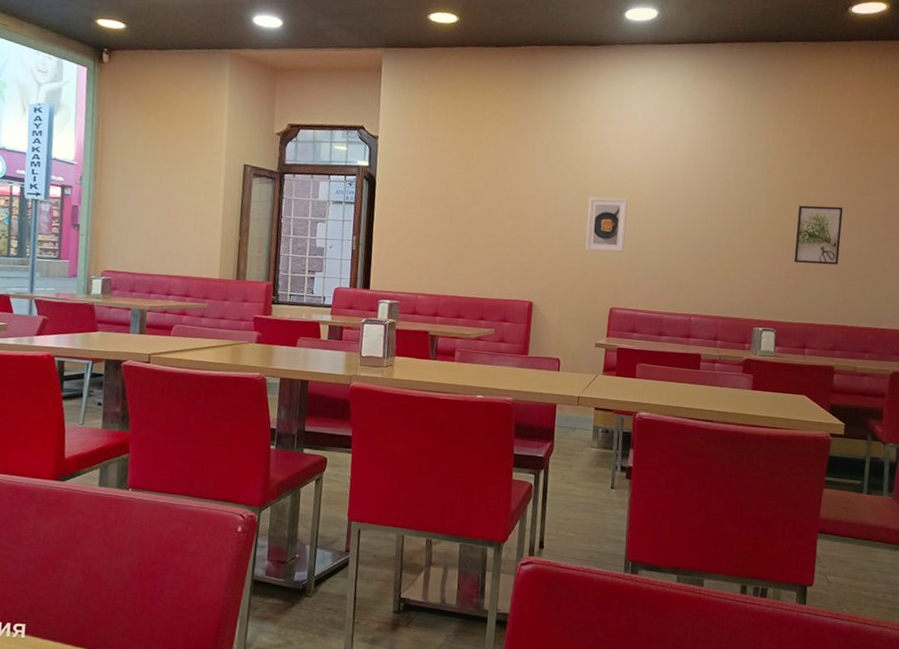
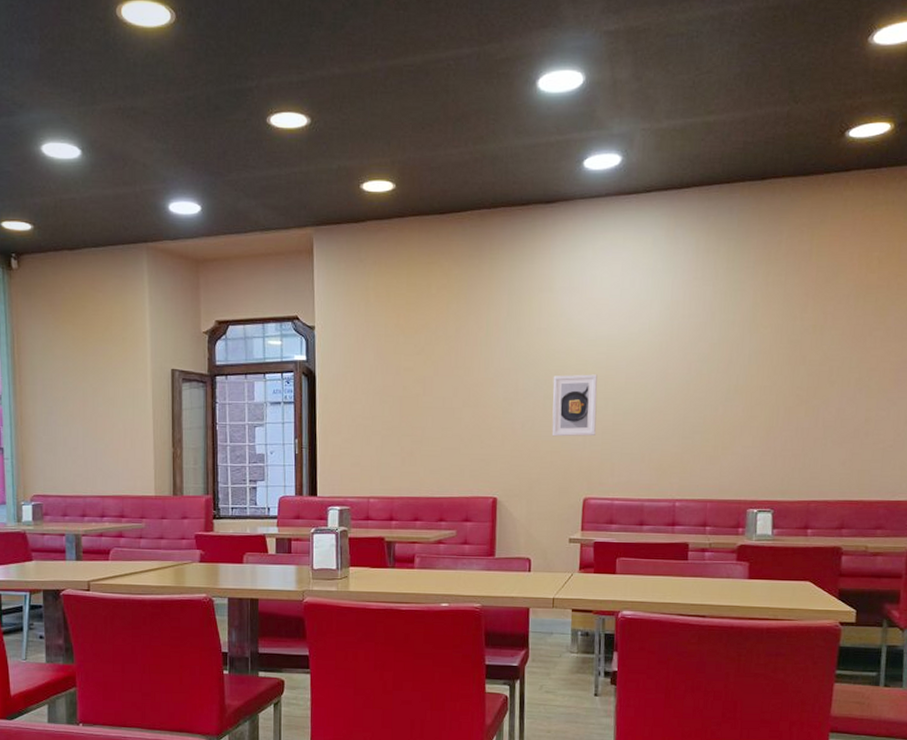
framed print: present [794,205,843,265] -> none [791,365,847,433]

